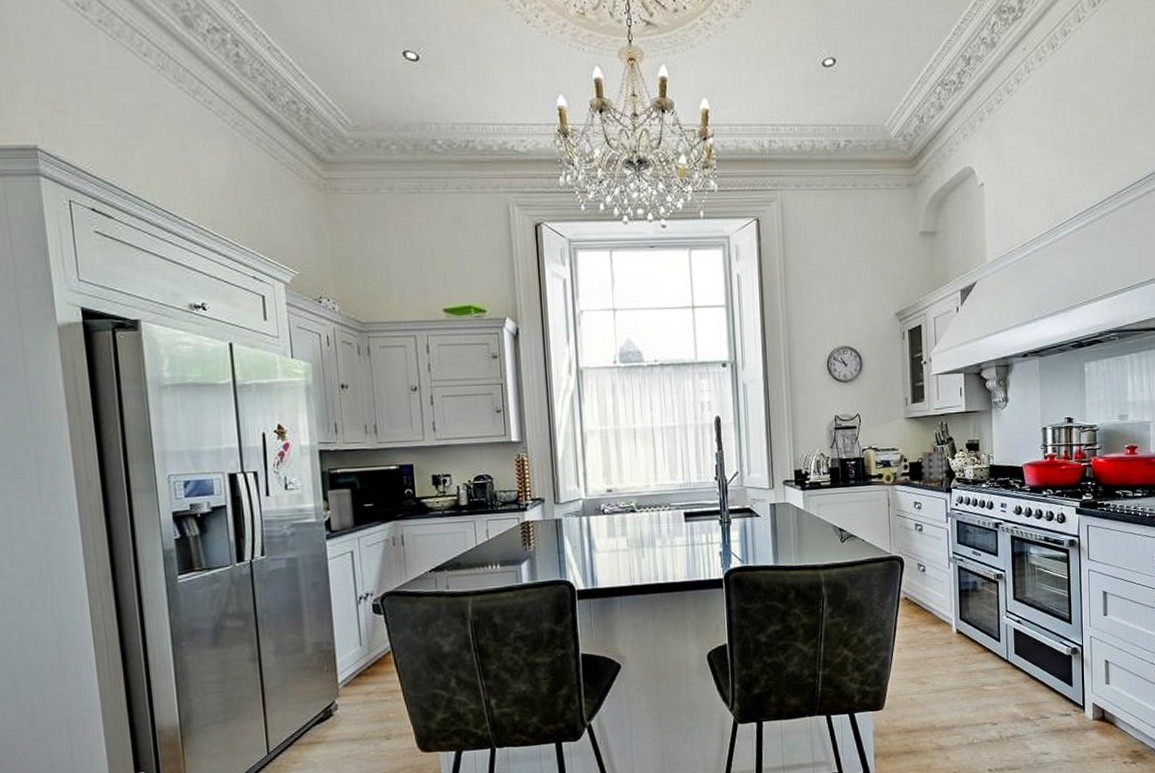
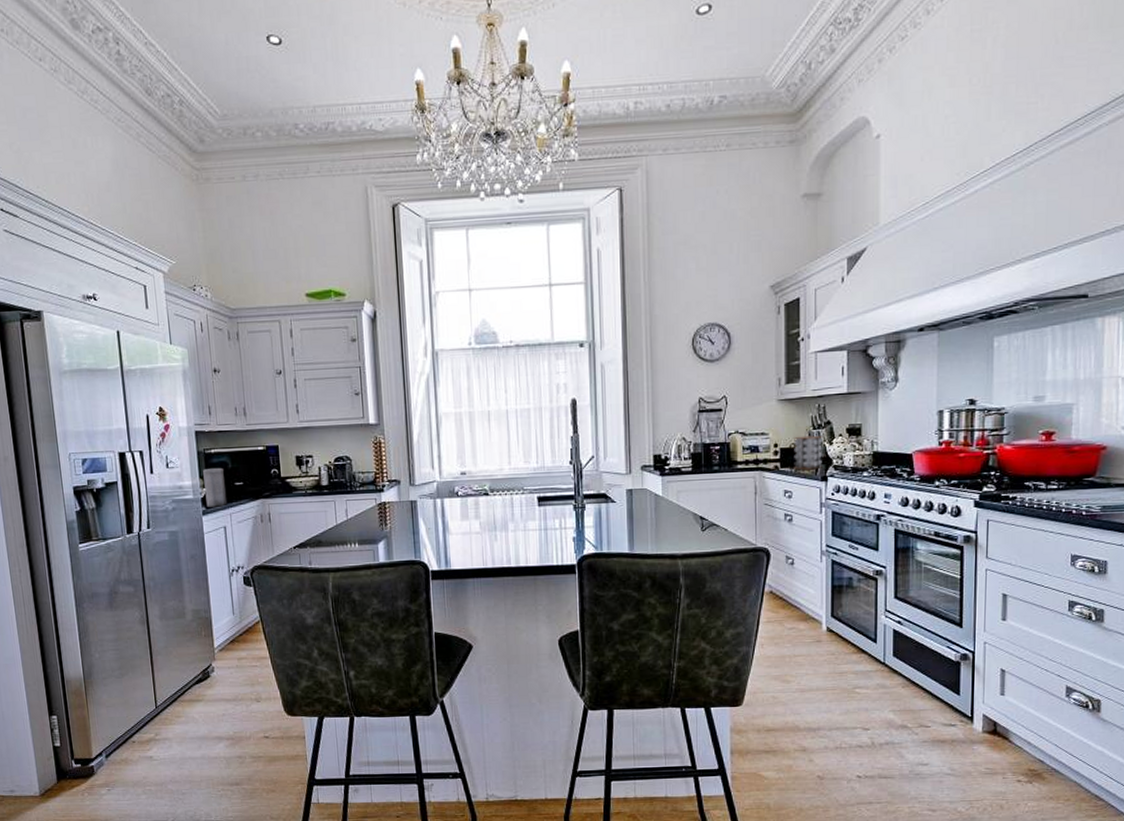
knife: present [870,454,915,487] -> none [736,439,786,474]

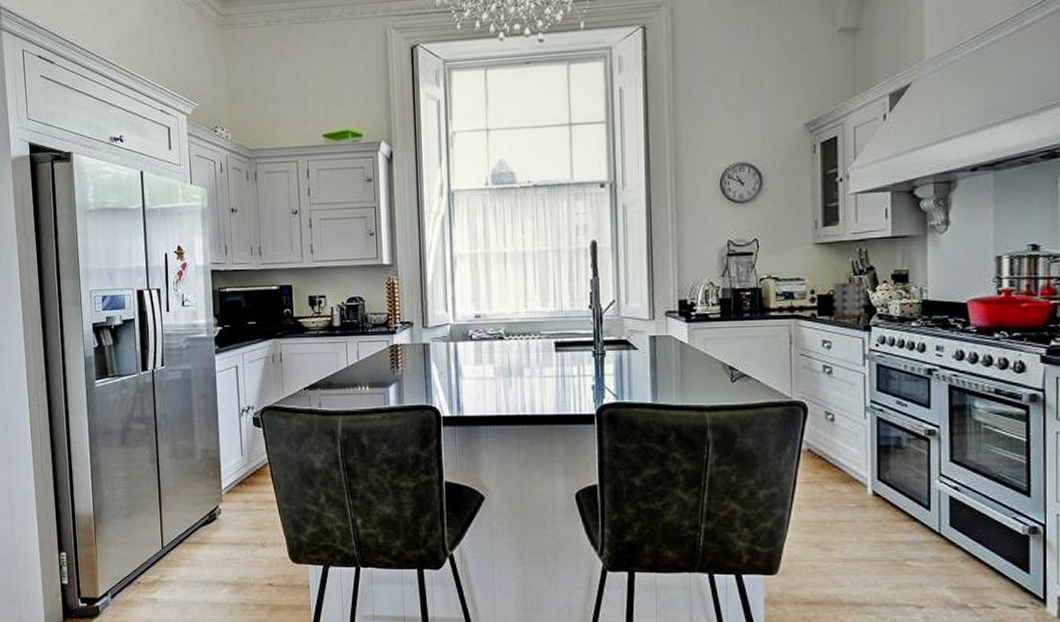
canister: present [203,467,228,507] -> none [217,306,240,346]

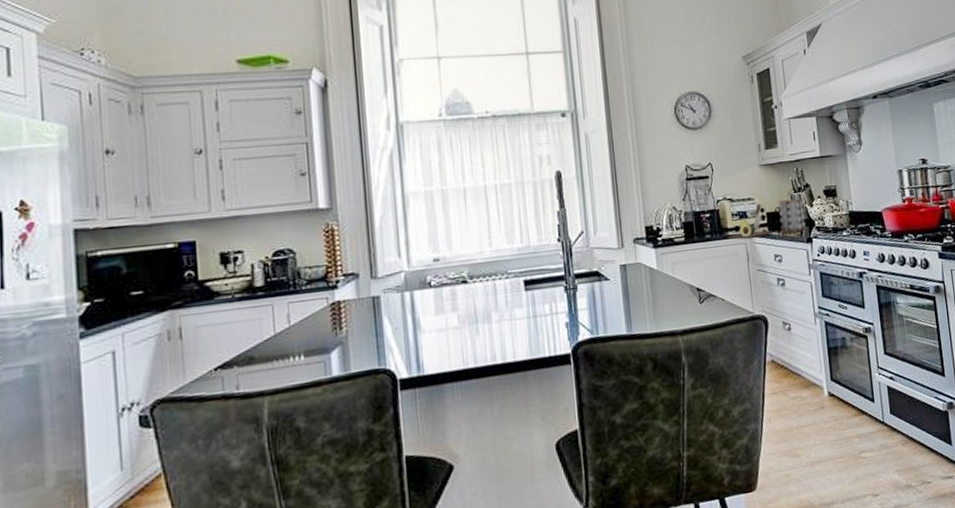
knife: none [769,284,824,322] -> present [727,203,774,240]

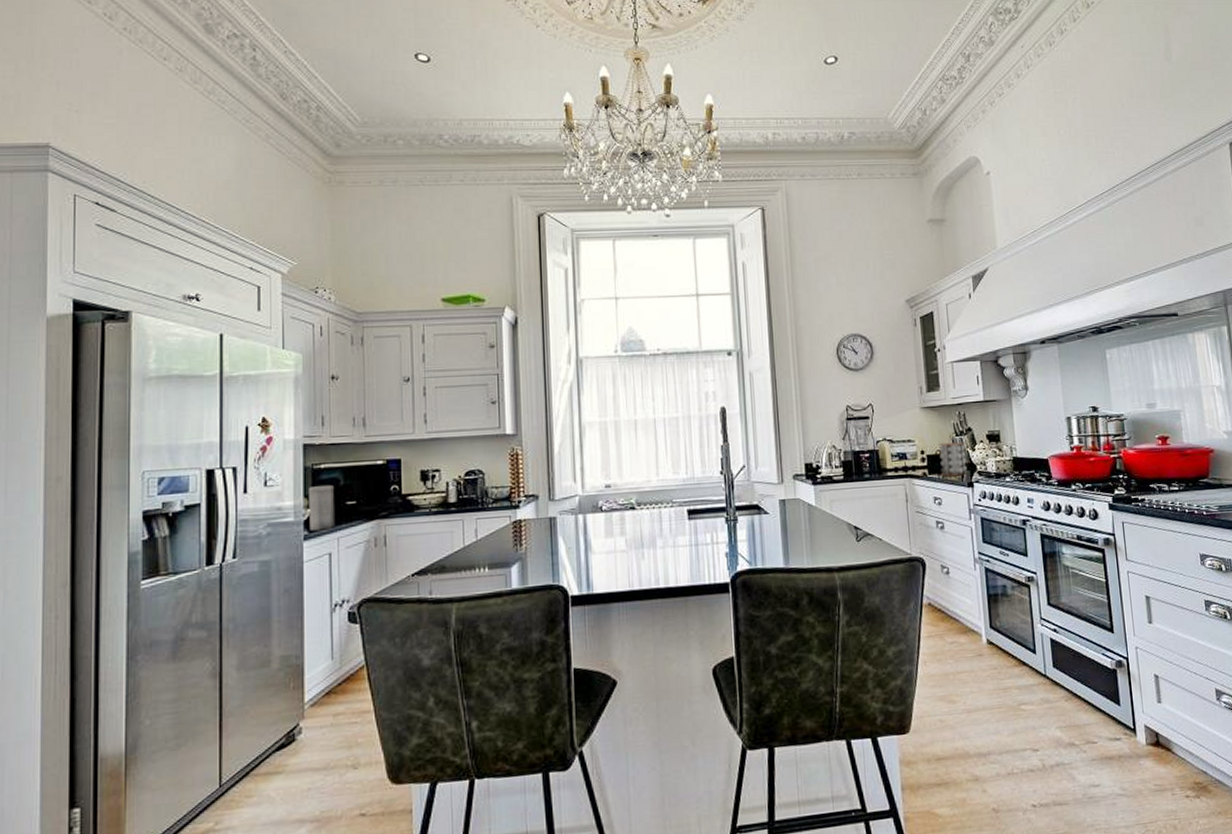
canister: none [83,273,119,328] -> present [309,484,336,531]
knife: present [727,203,774,240] -> none [886,445,934,481]

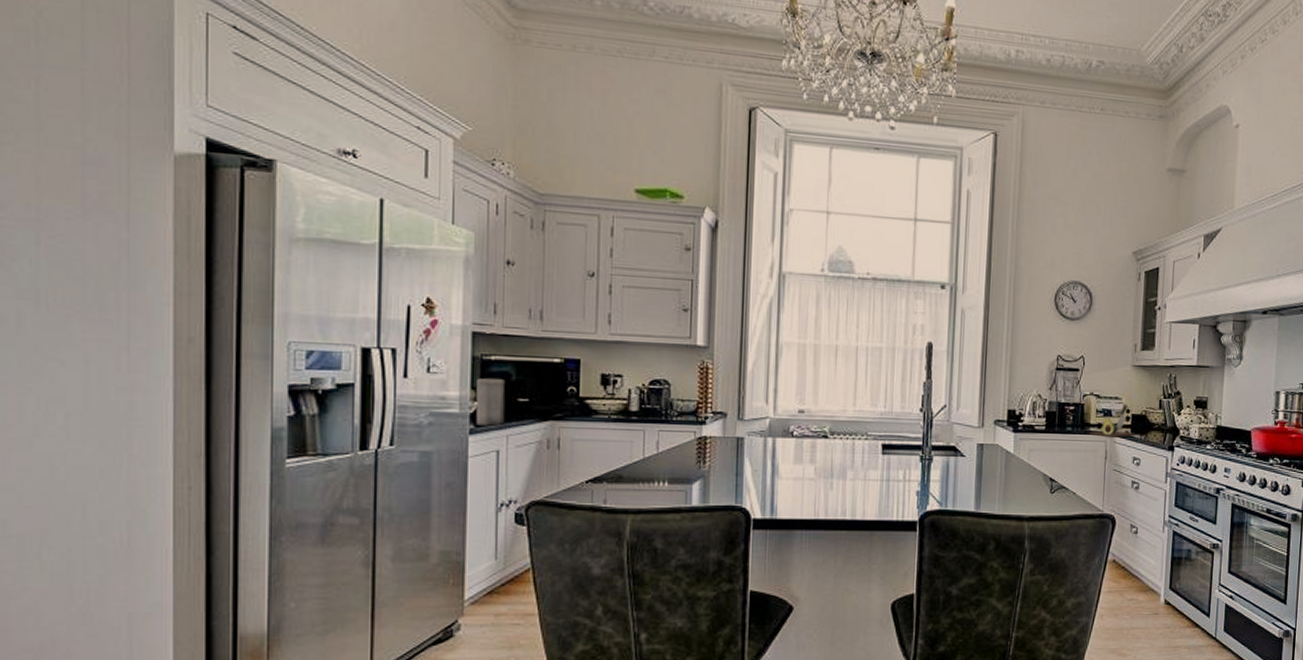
knife: none [886,445,934,481] -> present [1088,404,1136,438]
spice rack: present [937,437,969,477] -> none [1143,399,1173,439]

